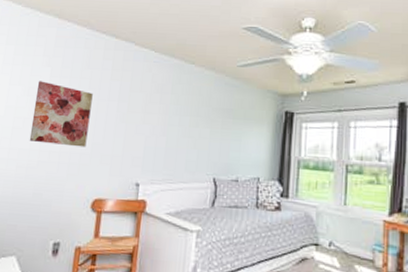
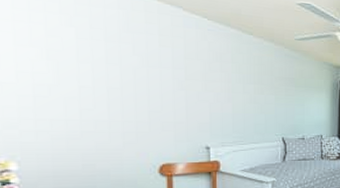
wall art: present [29,81,93,147] -> none [59,42,141,115]

